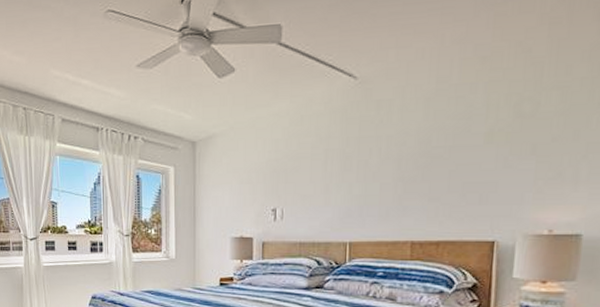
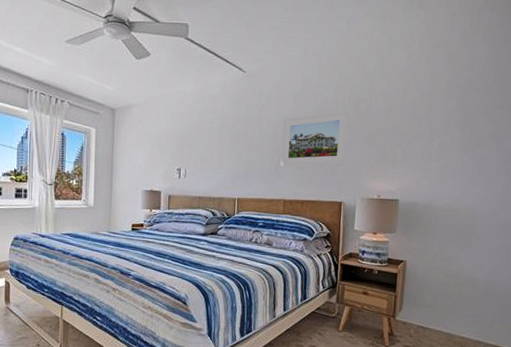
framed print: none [406,115,507,198] -> present [280,110,350,167]

